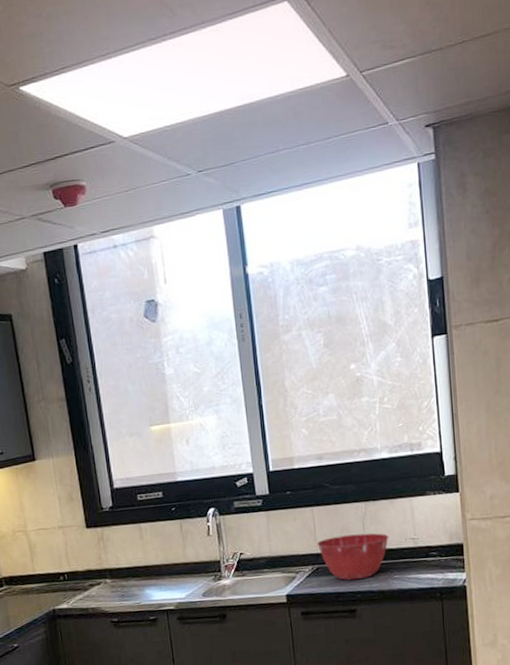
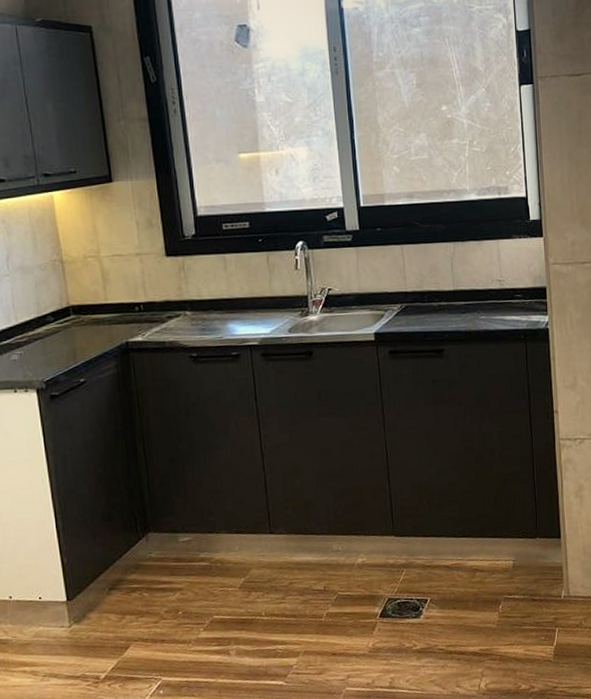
mixing bowl: present [316,533,389,580] -> none [405,273,476,320]

